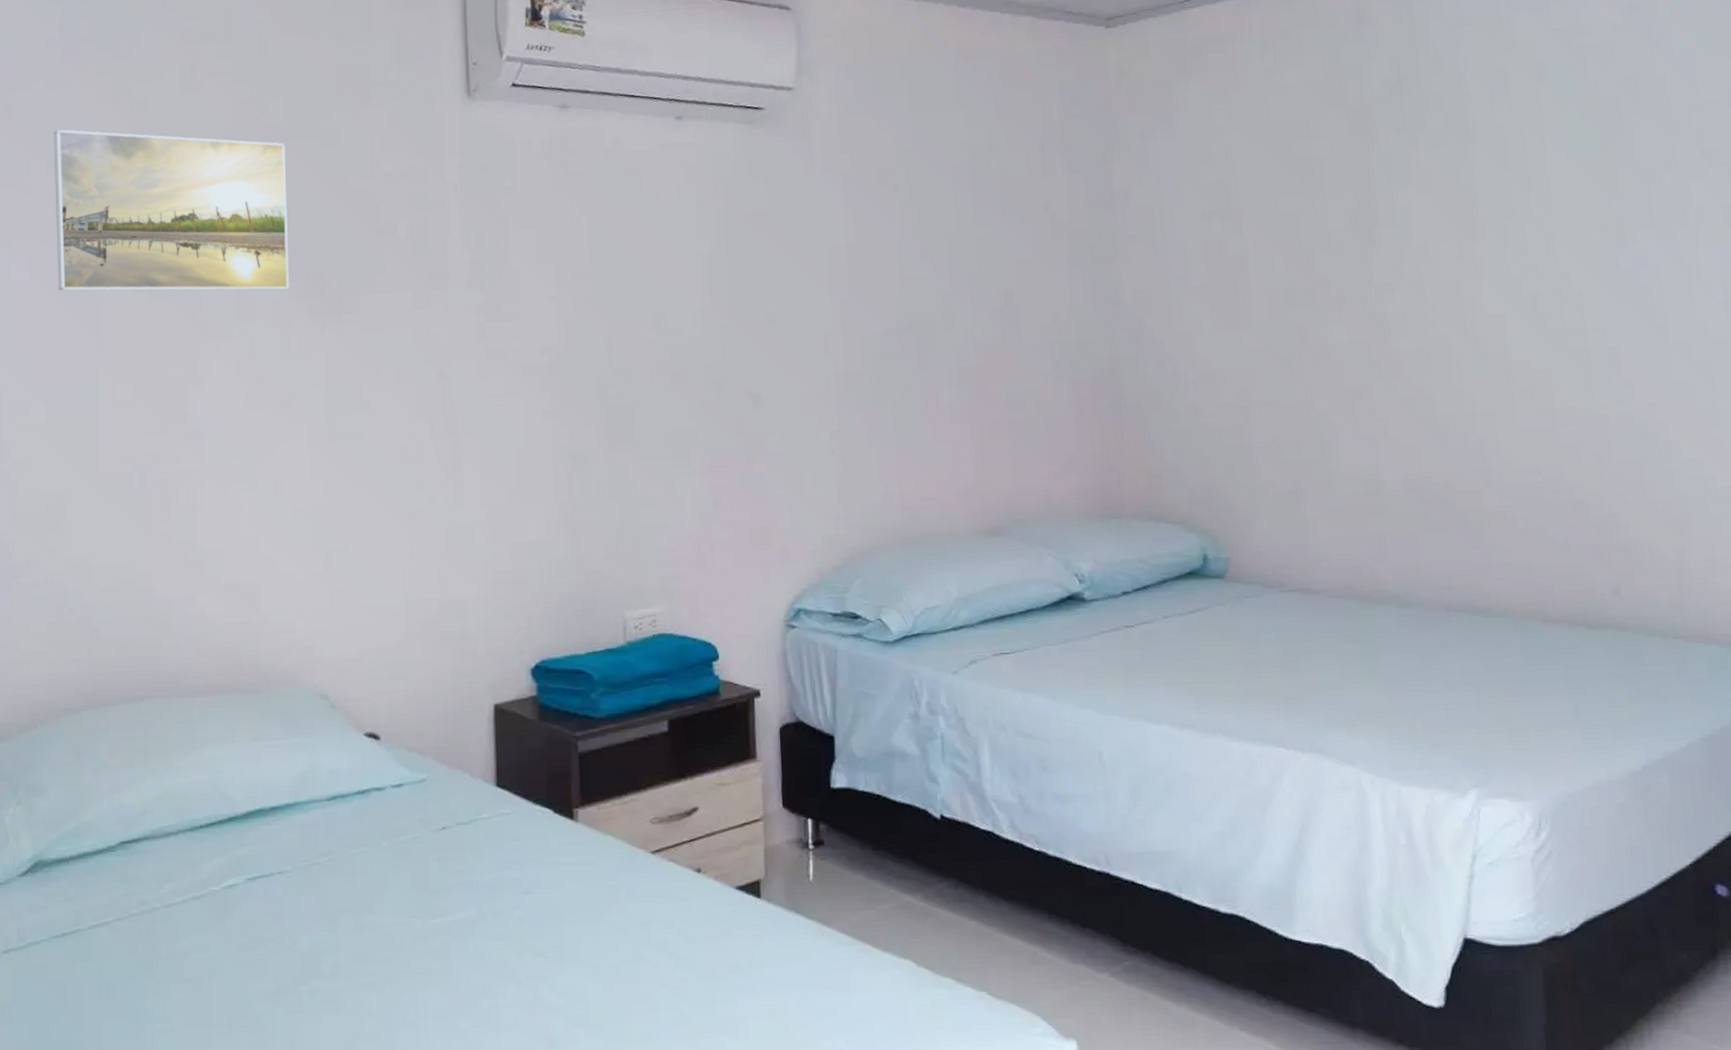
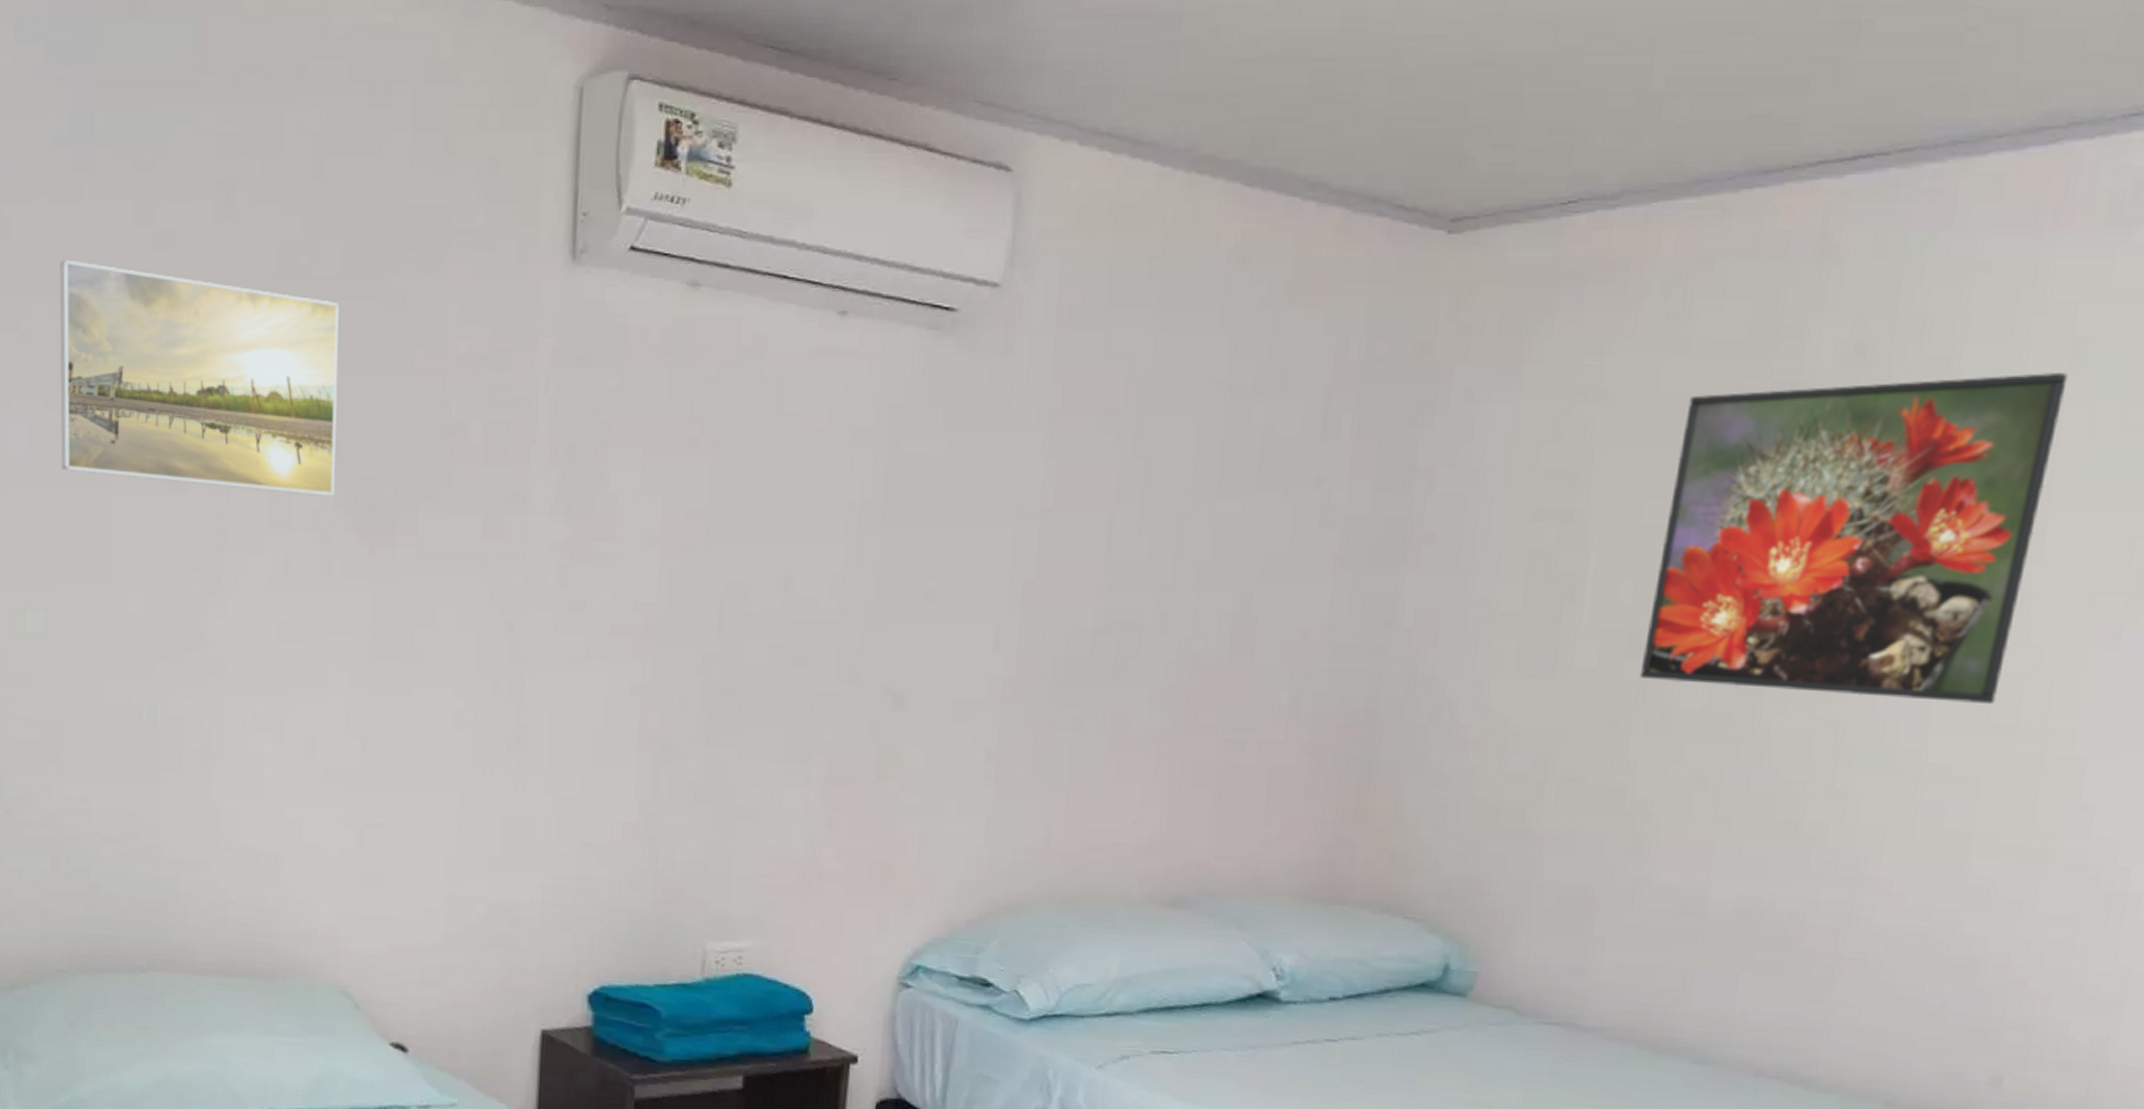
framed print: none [1293,86,1547,324] -> present [1639,373,2068,705]

